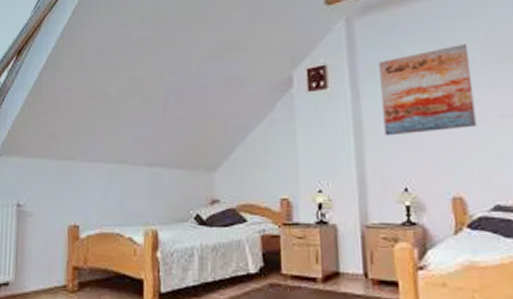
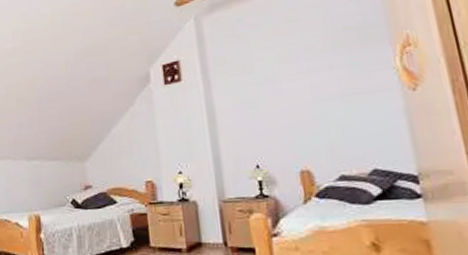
wall art: present [379,44,477,136] -> none [227,32,320,120]

